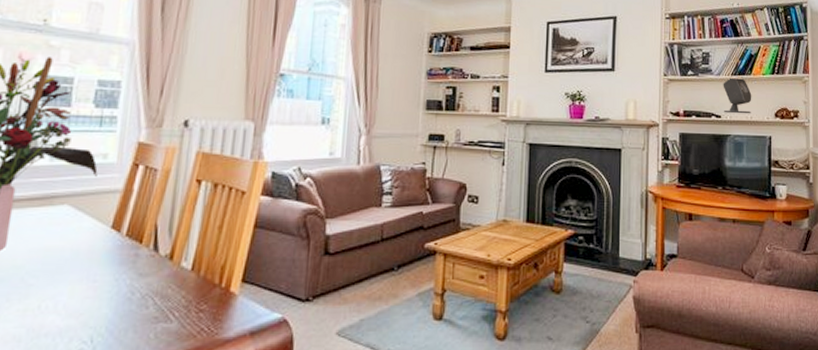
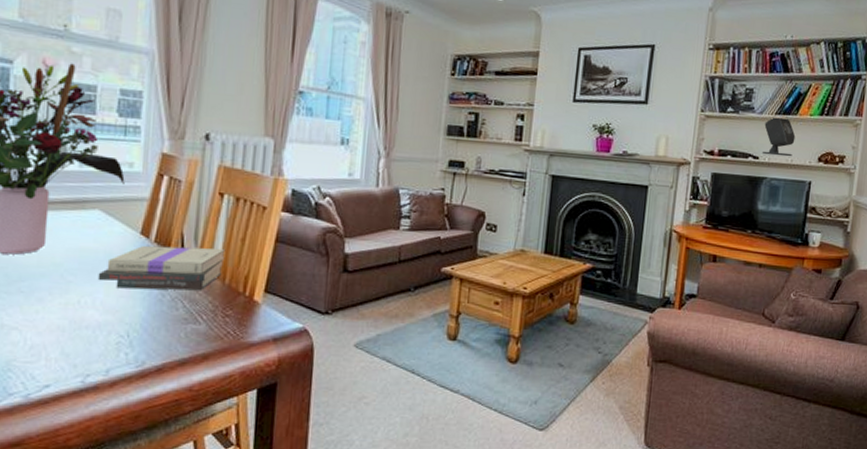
books: none [61,238,202,289] -> present [97,245,226,291]

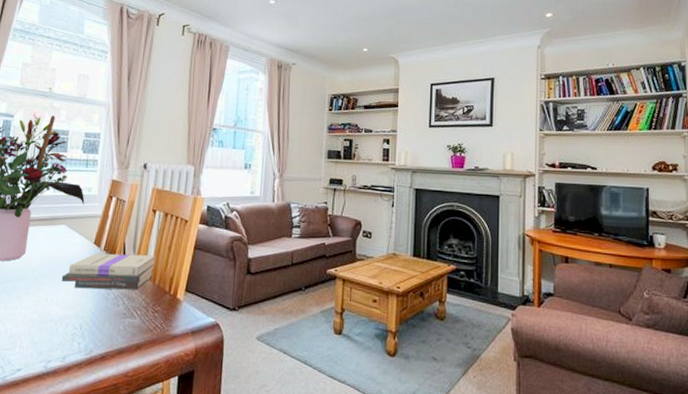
speaker: present [761,115,796,157] -> none [598,131,628,167]

